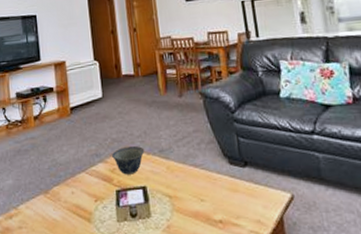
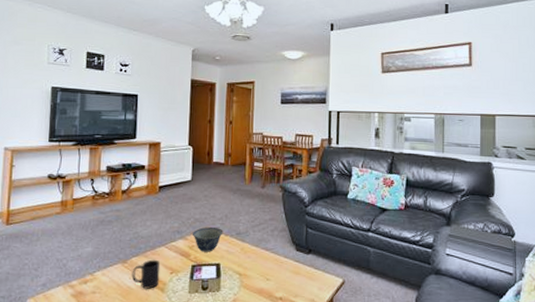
mug: none [55,187,85,222] -> present [131,259,161,290]

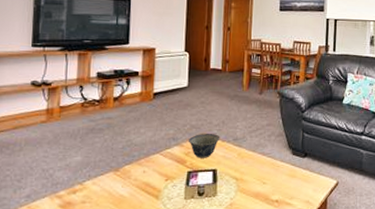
mug: present [131,259,161,290] -> none [124,167,155,198]

